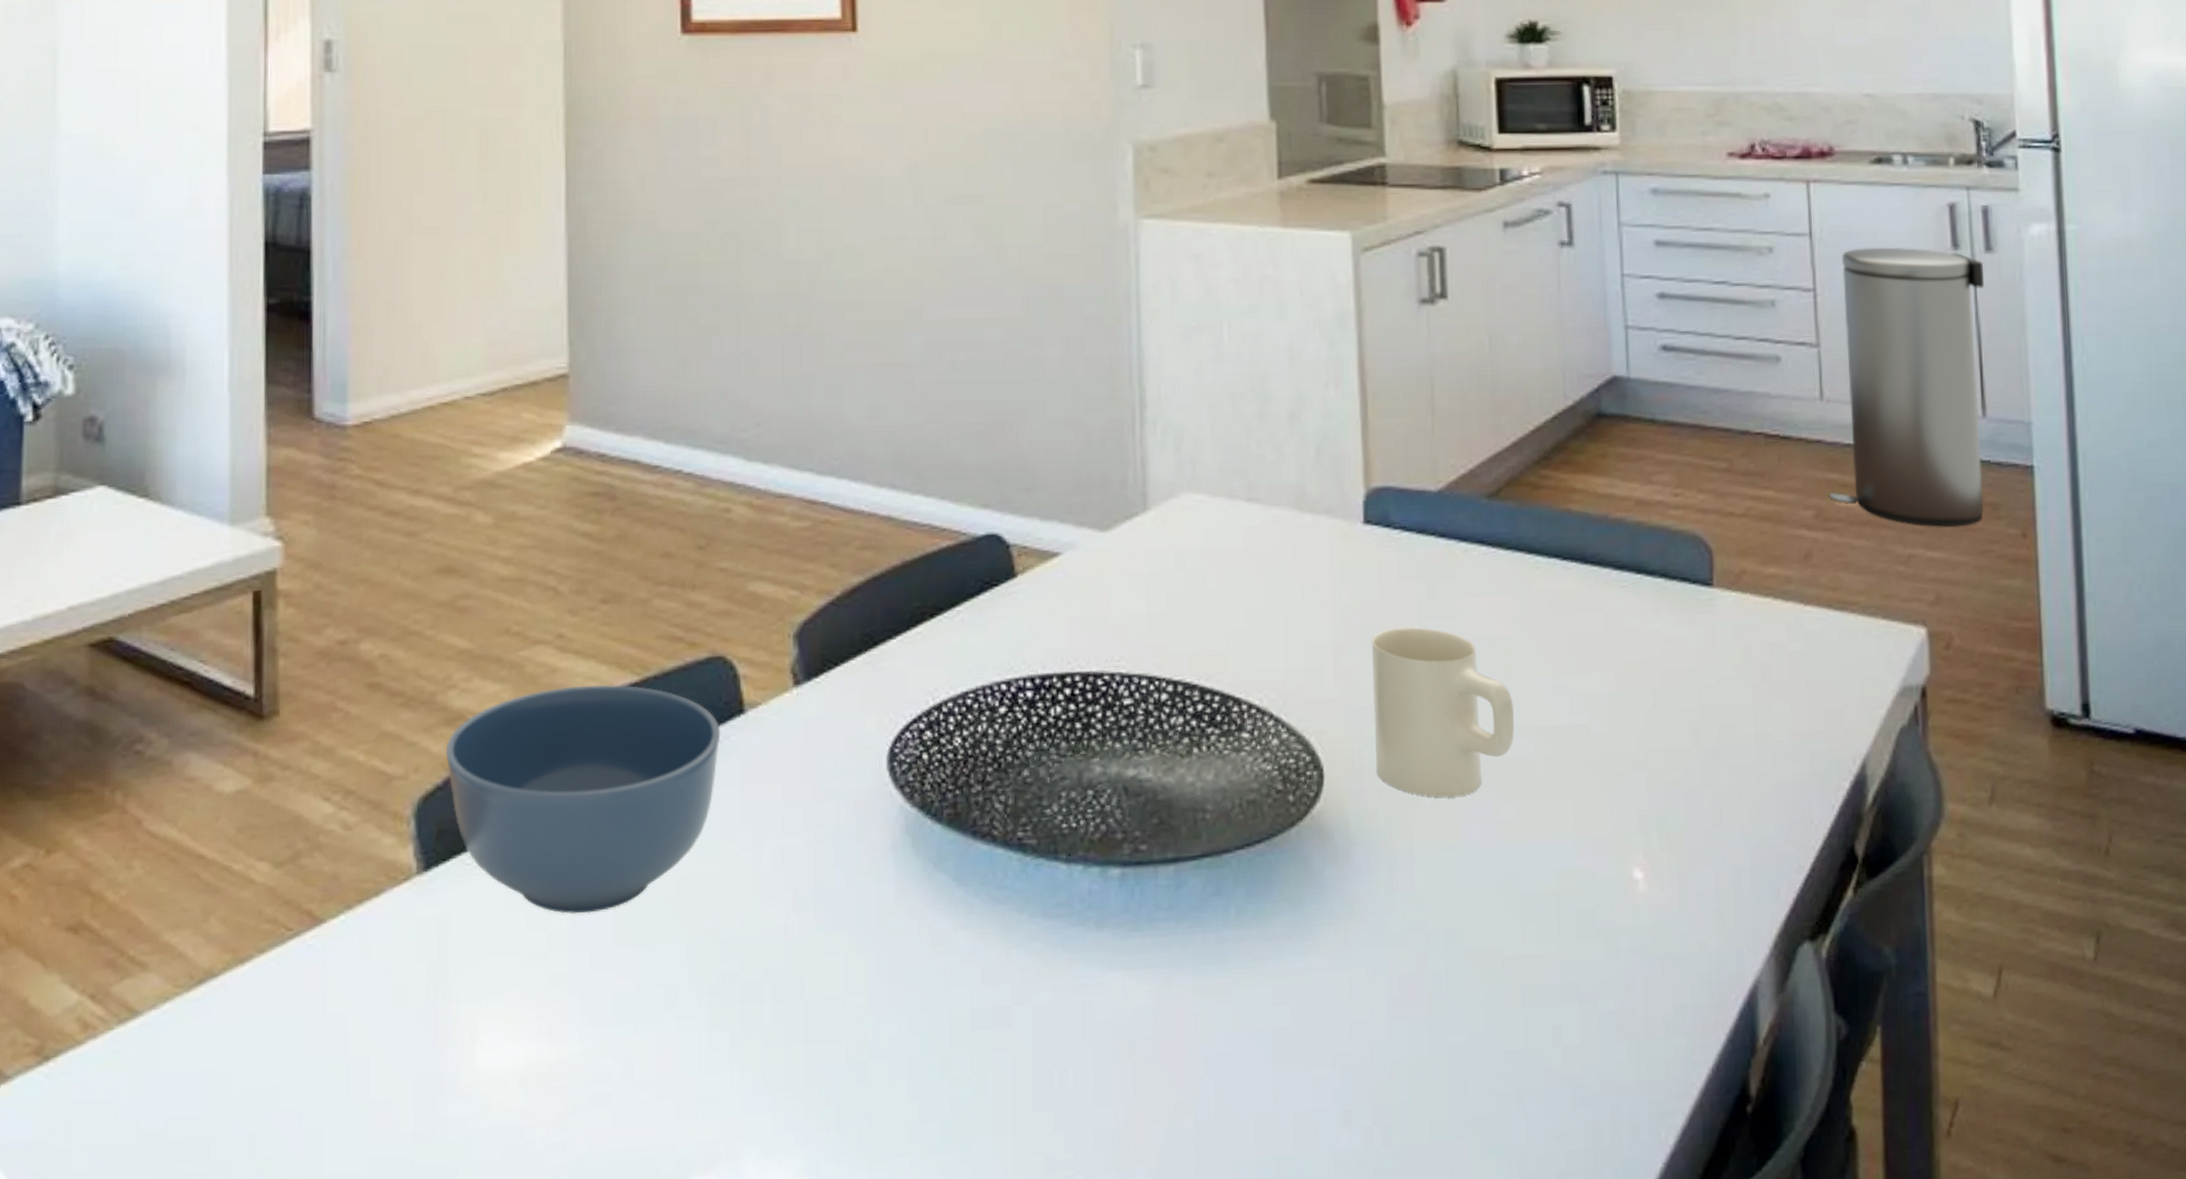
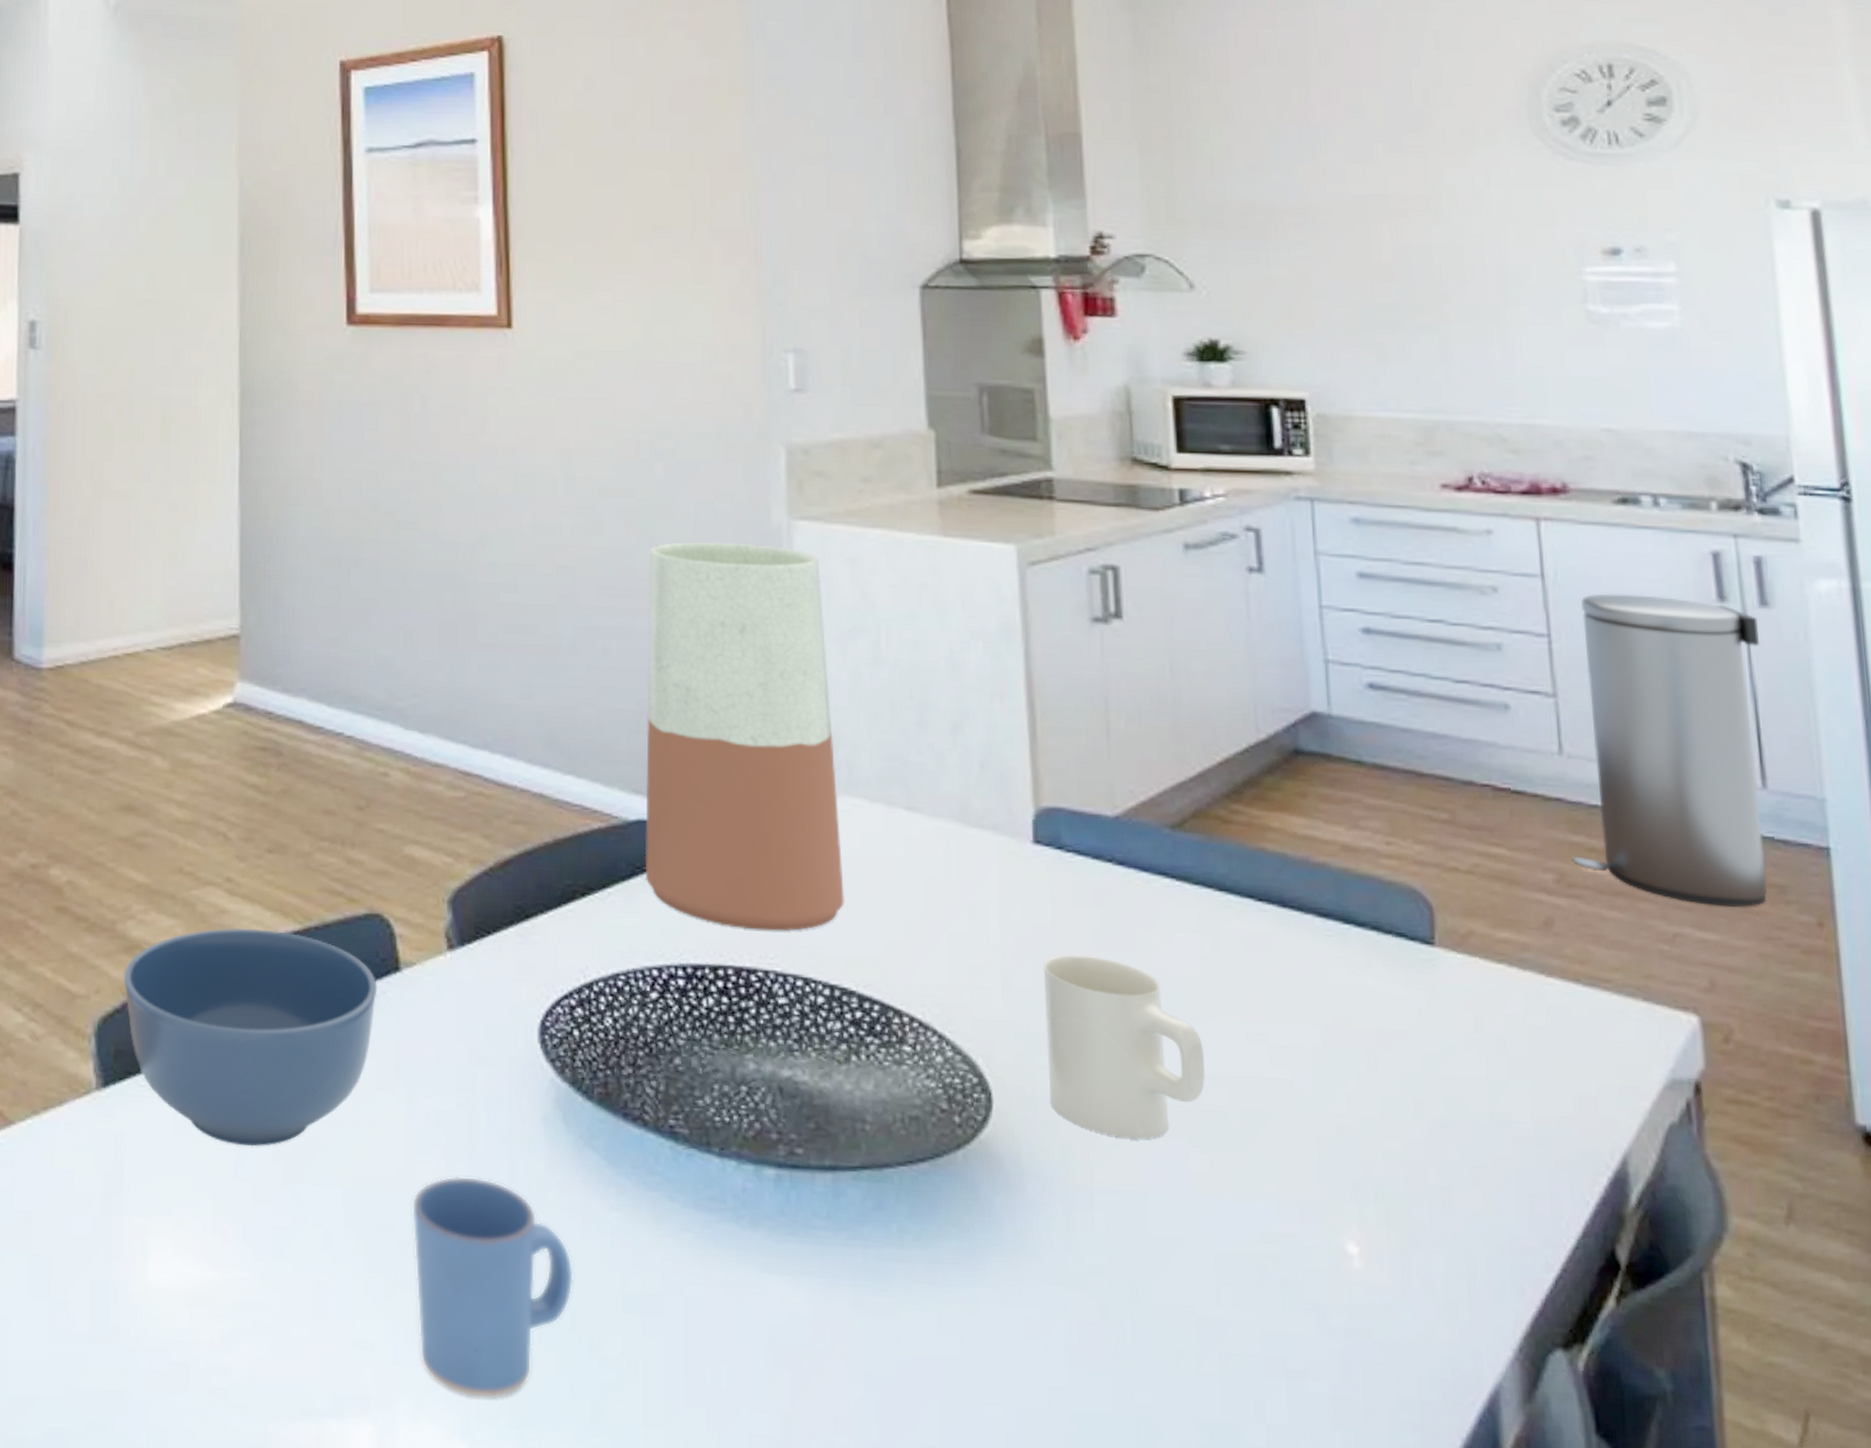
mug: none [758,914,923,1136] -> present [411,1175,573,1398]
vase: none [993,245,1187,635] -> present [644,541,845,931]

